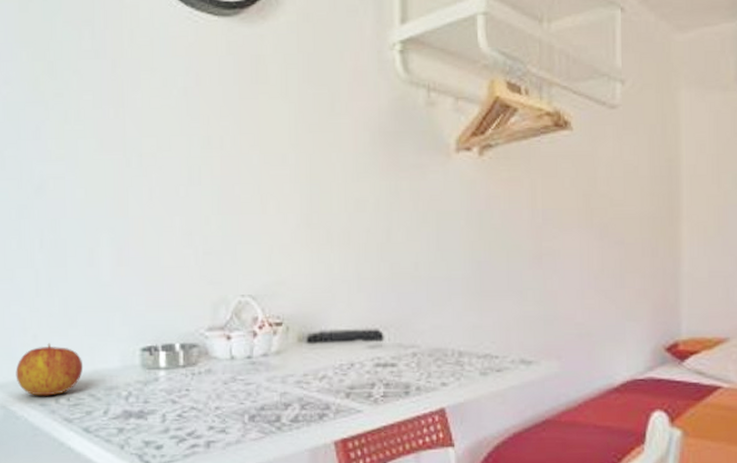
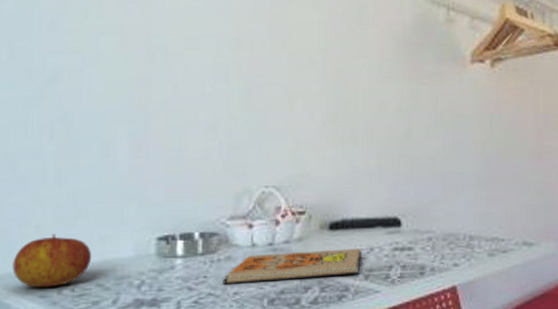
notebook: none [204,363,342,398] -> present [222,248,361,285]

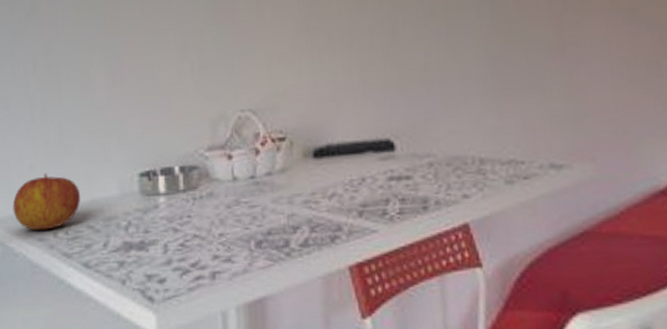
notebook: present [222,248,361,285] -> none [207,179,353,225]

